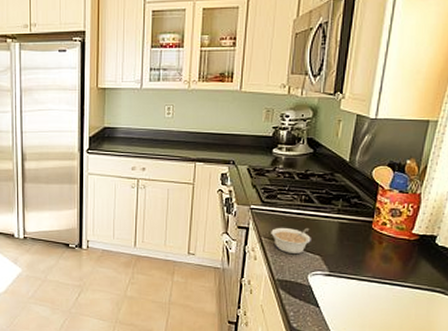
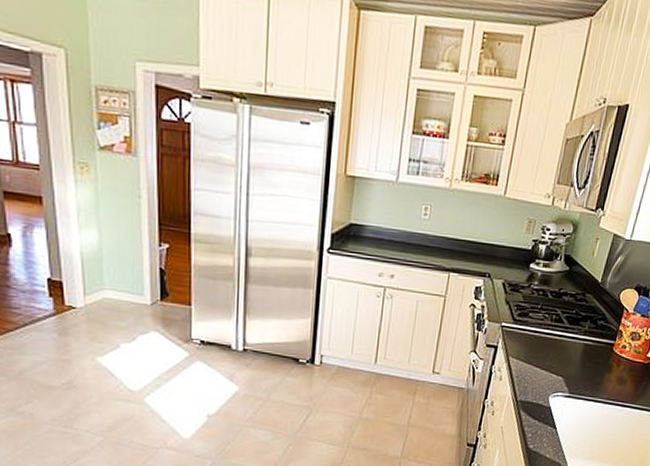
legume: present [271,227,311,254] -> none [519,347,557,375]

